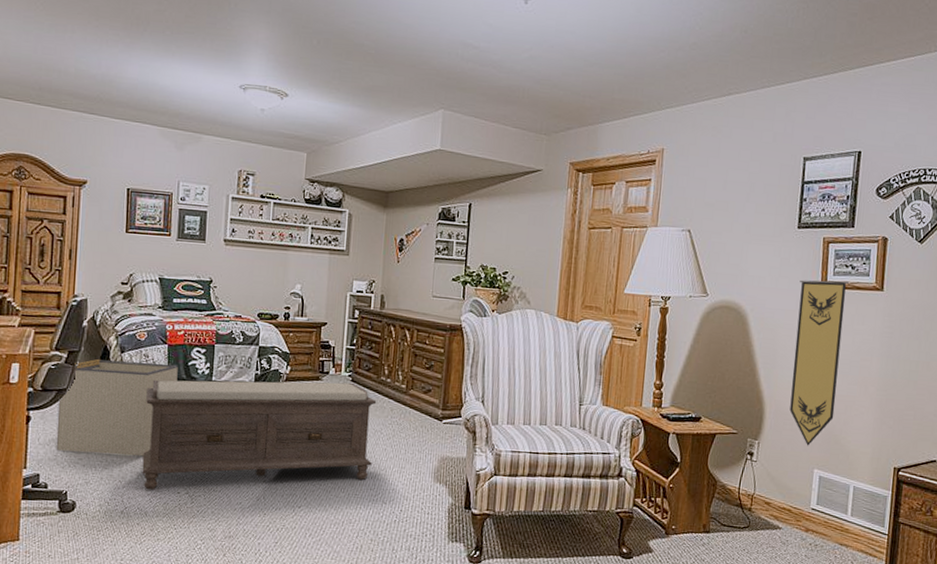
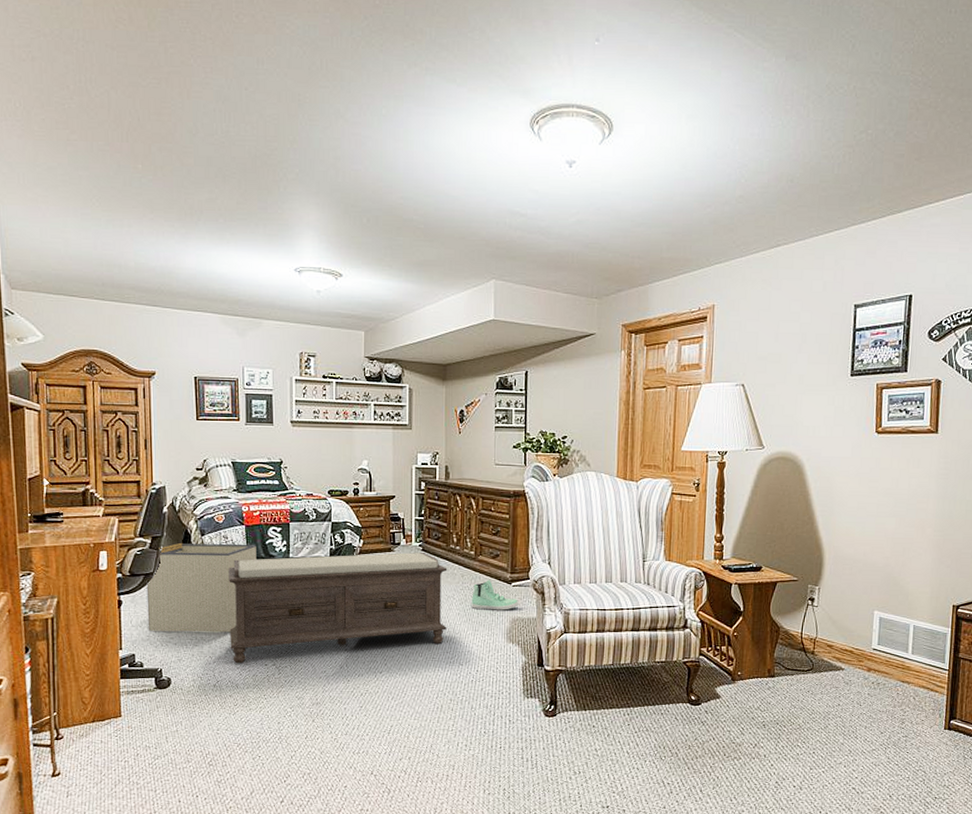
sneaker: none [399,415,449,449] -> present [472,580,519,611]
pennant: present [789,280,849,446] -> none [848,425,903,589]

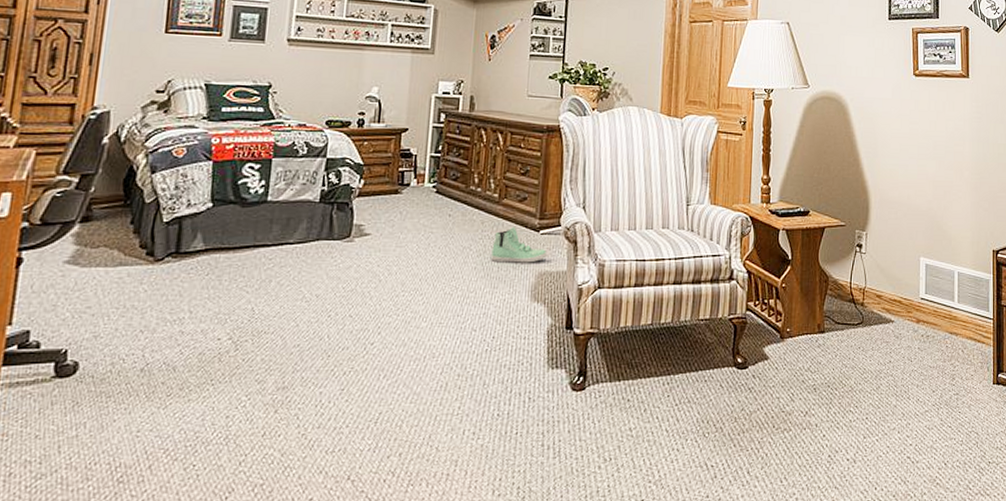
storage bin: present [146,542,257,633] -> none [55,181,225,298]
bench: present [228,552,448,664] -> none [171,194,465,339]

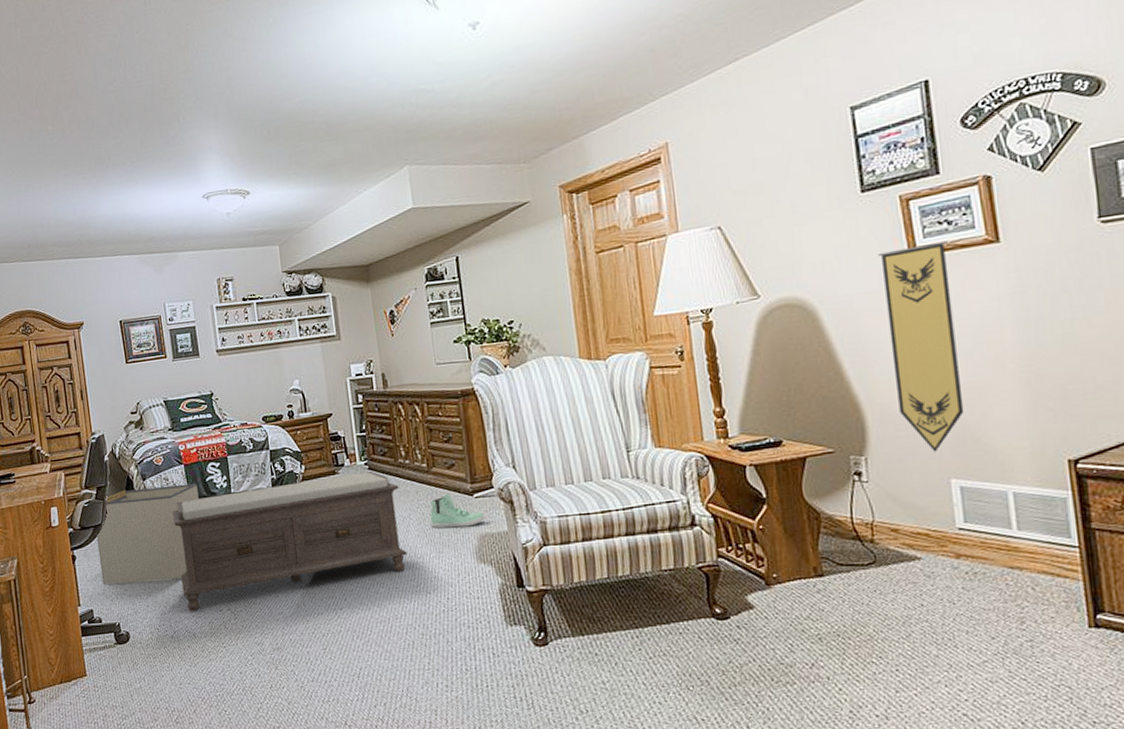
storage bin: none [55,181,225,298] -> present [96,483,199,584]
bench: none [171,194,465,339] -> present [172,470,407,612]
pennant: none [893,69,938,234] -> present [878,240,965,452]

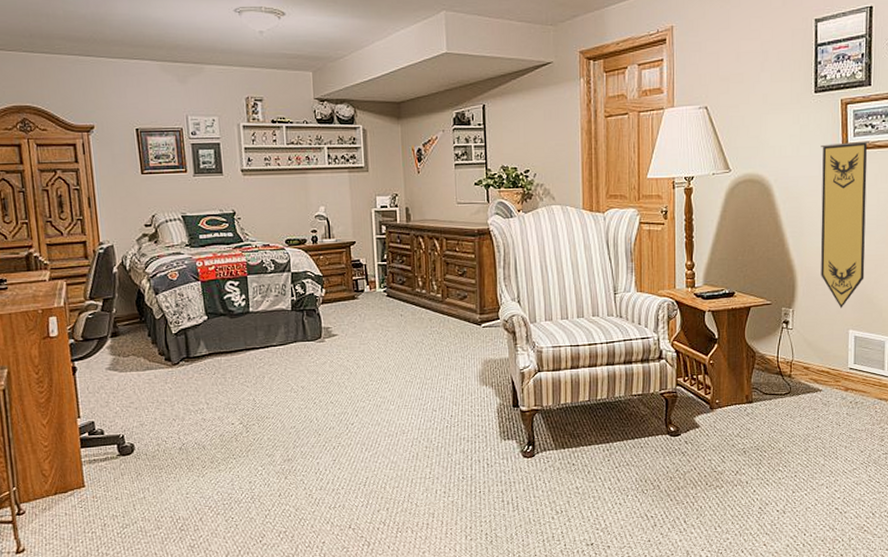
storage bin: present [96,483,199,584] -> none [100,300,215,397]
bench: present [172,470,407,612] -> none [186,297,418,425]
sneaker: present [430,494,486,528] -> none [441,322,491,353]

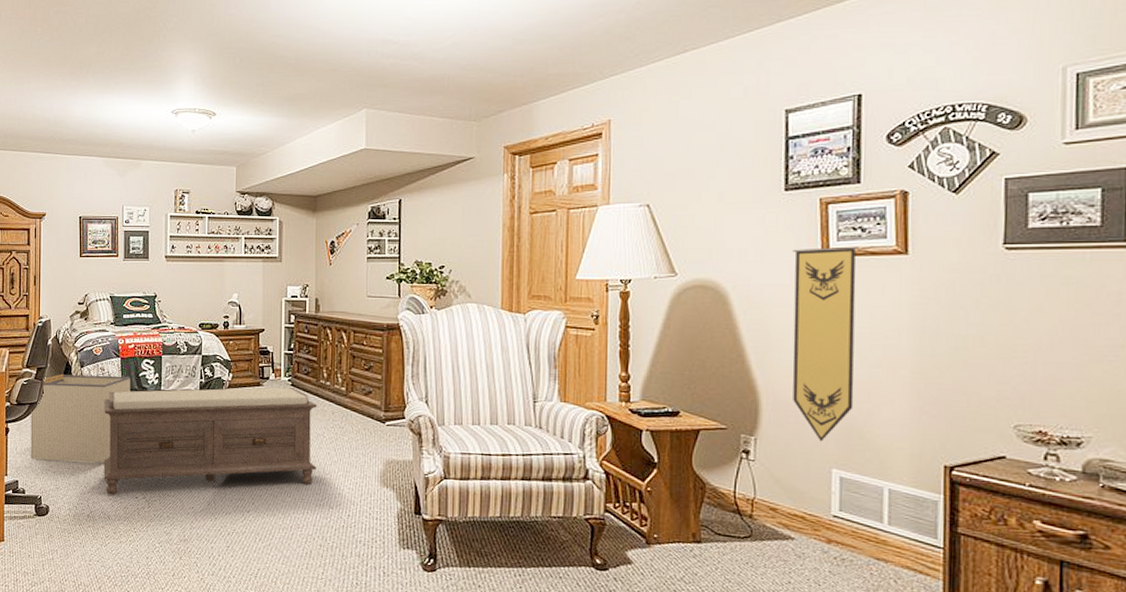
storage bin: none [100,300,215,397] -> present [30,373,131,464]
bench: none [186,297,418,425] -> present [104,387,317,495]

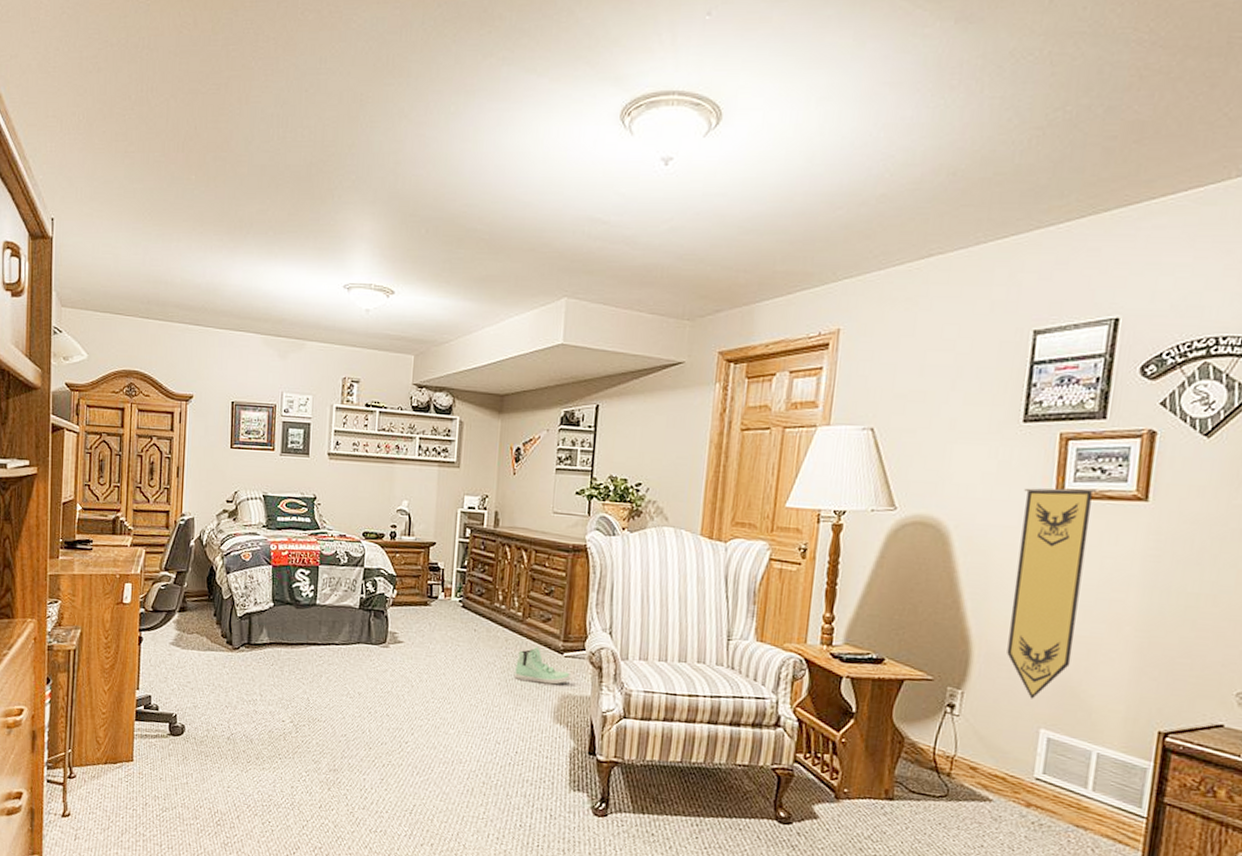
storage bin: present [30,373,131,464] -> none [166,579,282,682]
bench: present [104,387,317,495] -> none [247,602,490,717]
sneaker: none [343,418,394,452] -> present [515,647,572,685]

